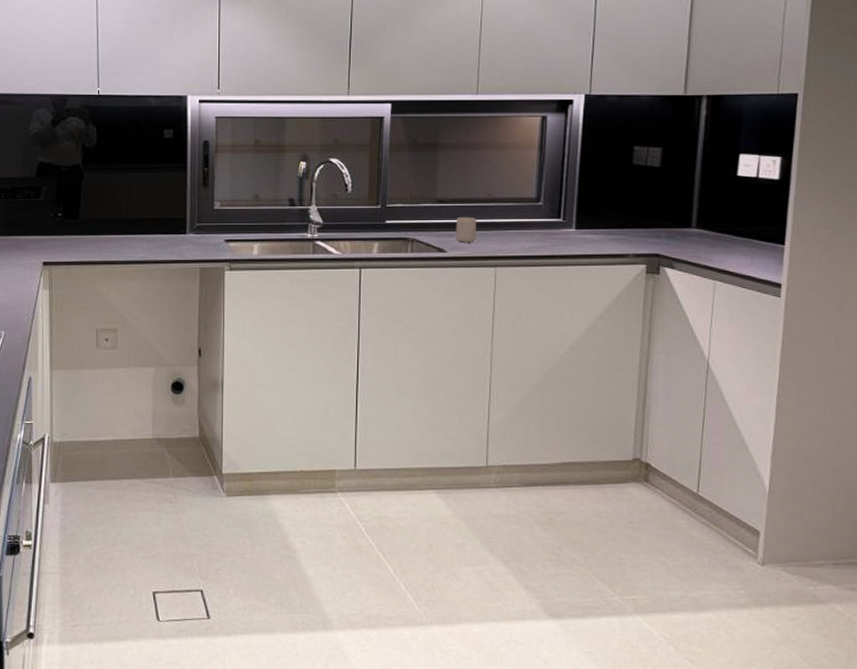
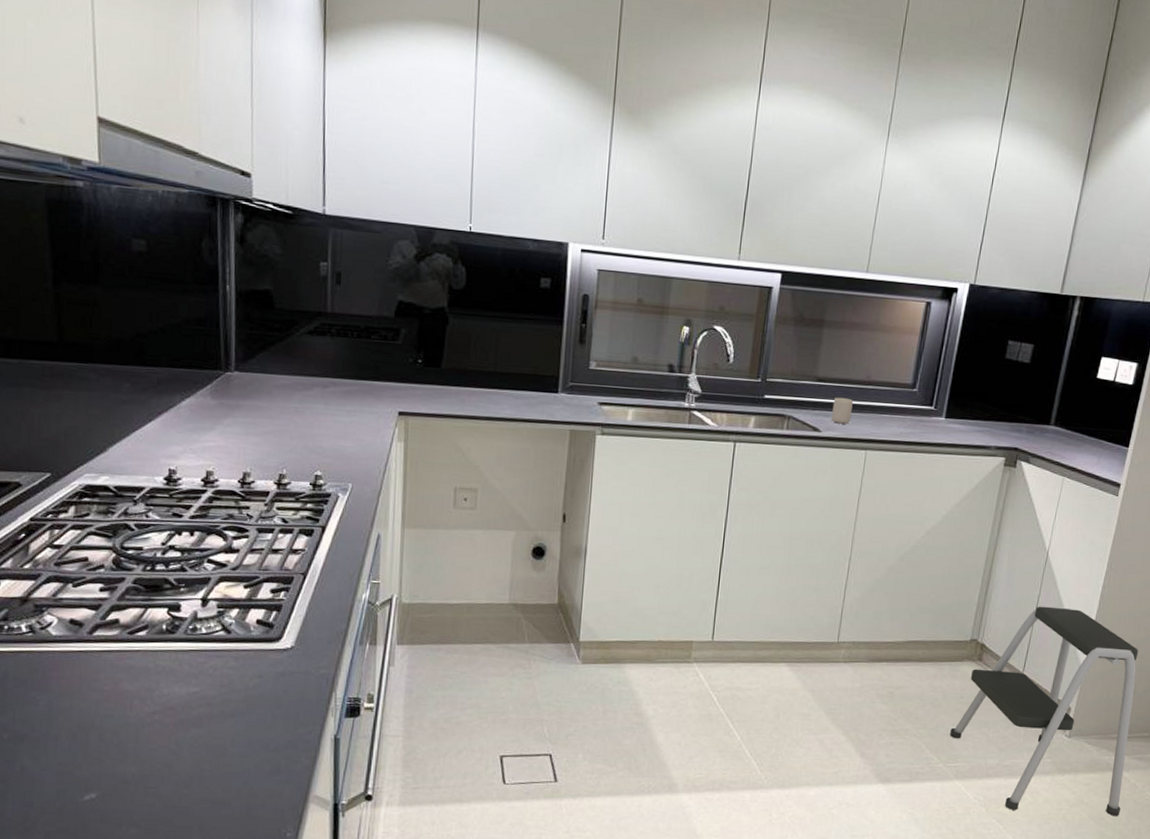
step stool: none [623,420,838,656] -> present [950,606,1139,816]

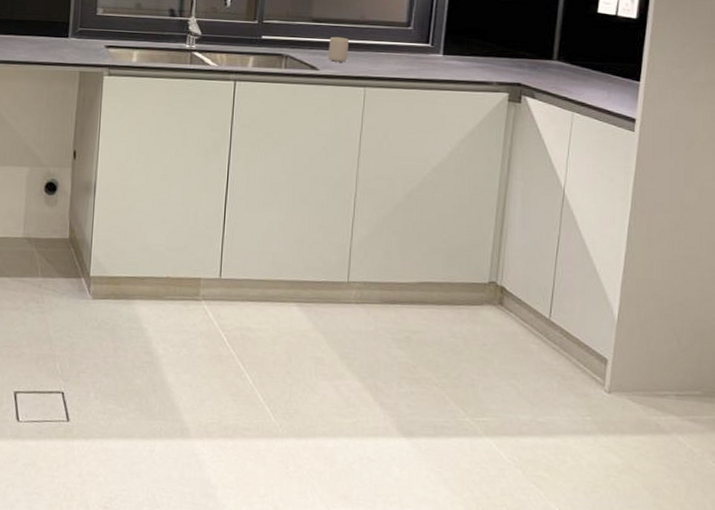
step stool: present [950,606,1139,816] -> none [475,247,678,487]

